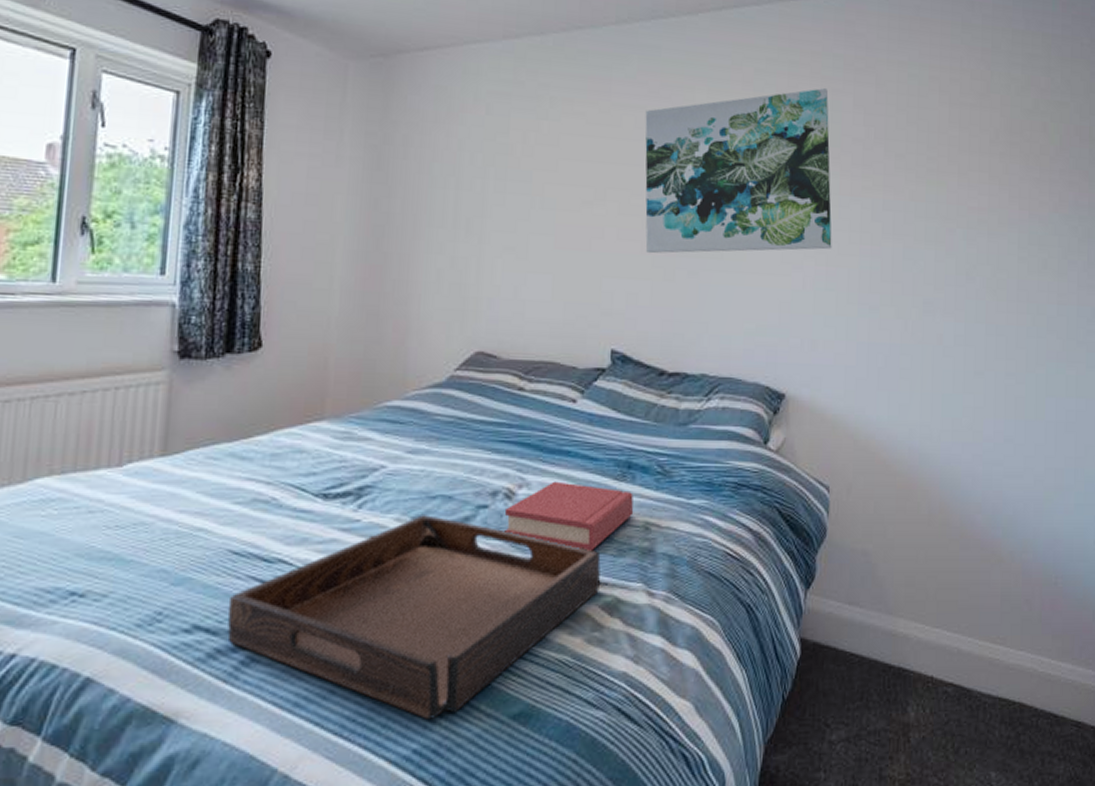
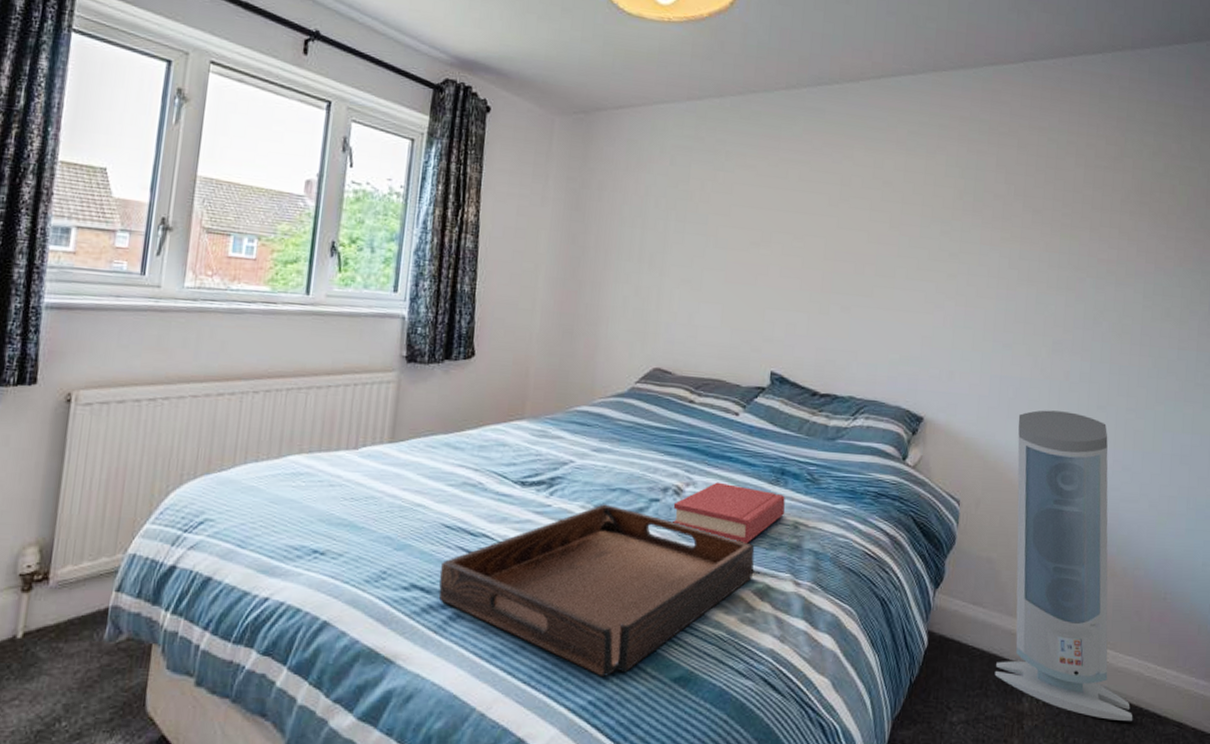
wall art: present [645,88,832,254] -> none [804,149,974,292]
air purifier: none [875,379,1028,725] -> present [994,410,1133,721]

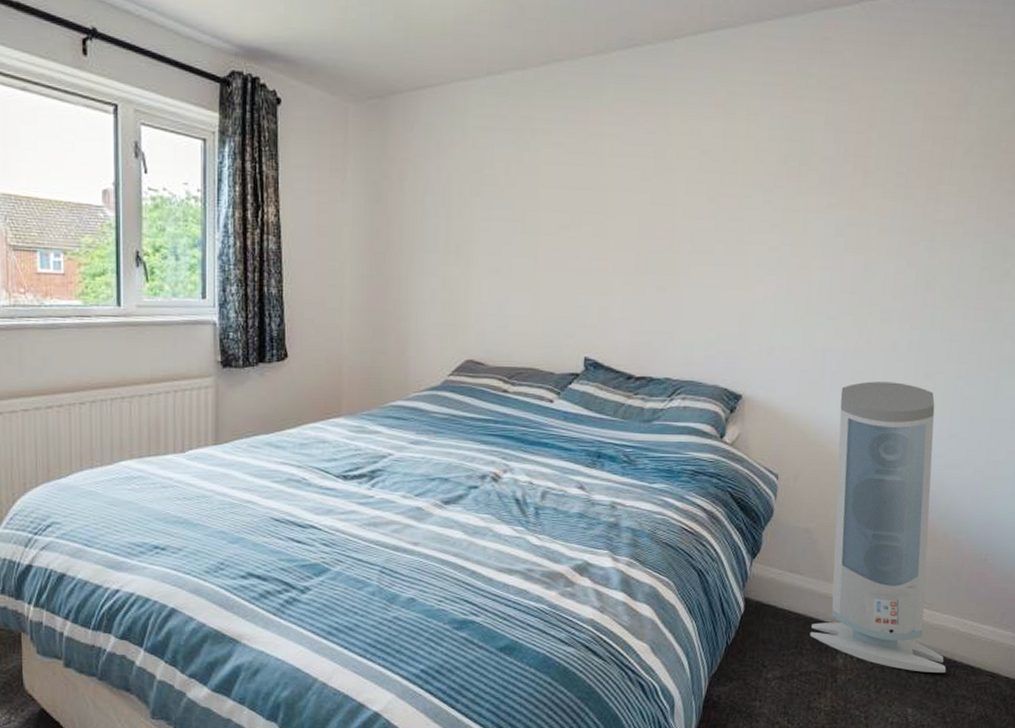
serving tray: present [438,504,755,676] -> none [273,493,573,648]
hardback book: present [673,482,785,544] -> none [491,467,602,524]

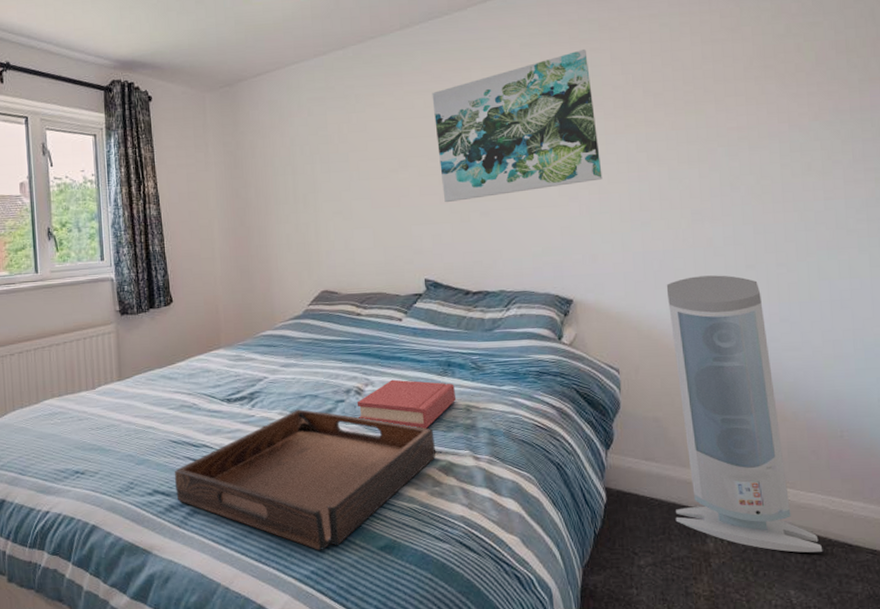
serving tray: none [273,493,573,648] -> present [174,409,436,550]
hardback book: none [491,467,602,524] -> present [357,379,457,429]
wall art: none [617,108,800,272] -> present [432,49,603,203]

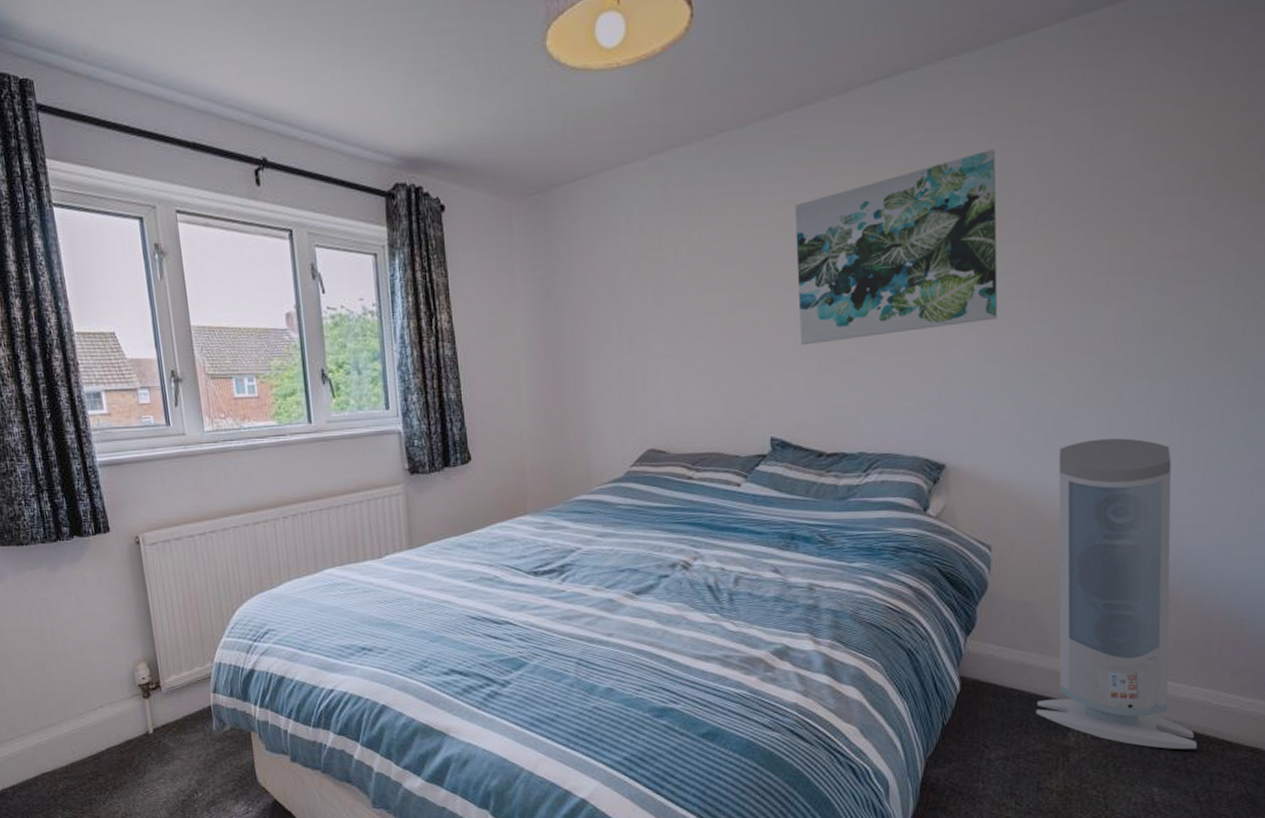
serving tray: present [174,409,436,550] -> none [473,585,770,736]
hardback book: present [357,379,457,429] -> none [683,553,799,609]

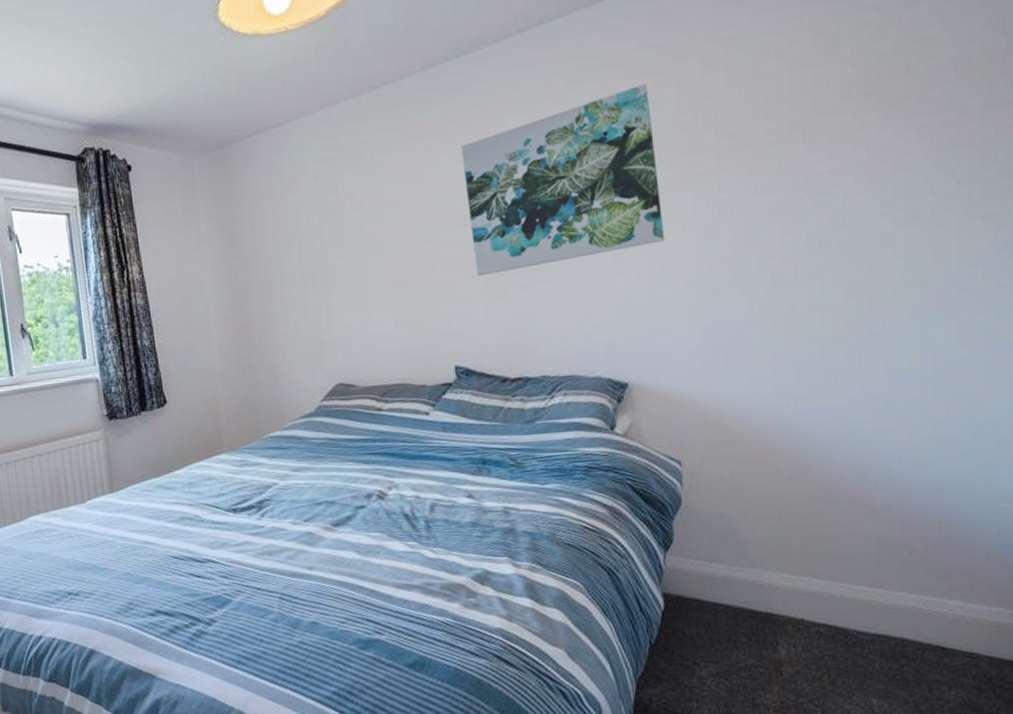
air purifier: present [1035,438,1198,749] -> none [738,348,912,658]

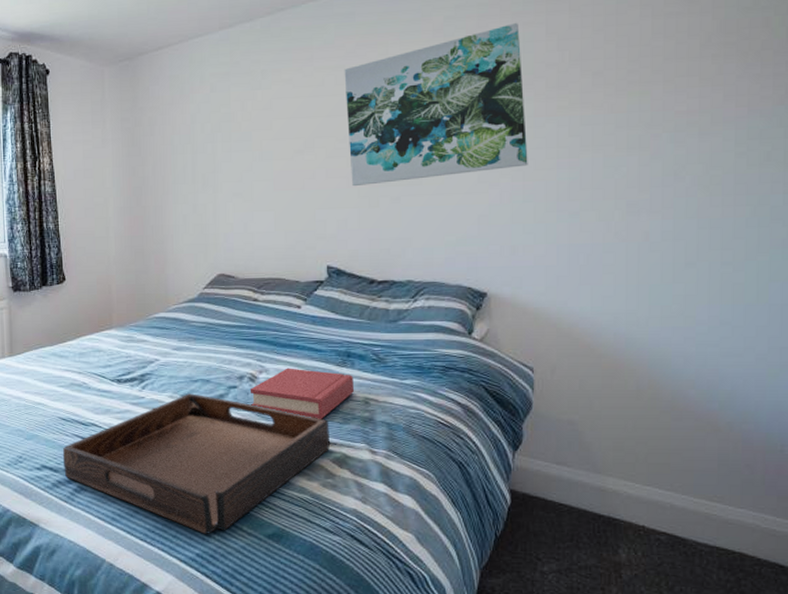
serving tray: none [177,517,470,670] -> present [62,393,330,534]
hardback book: none [379,481,493,535] -> present [249,368,355,419]

